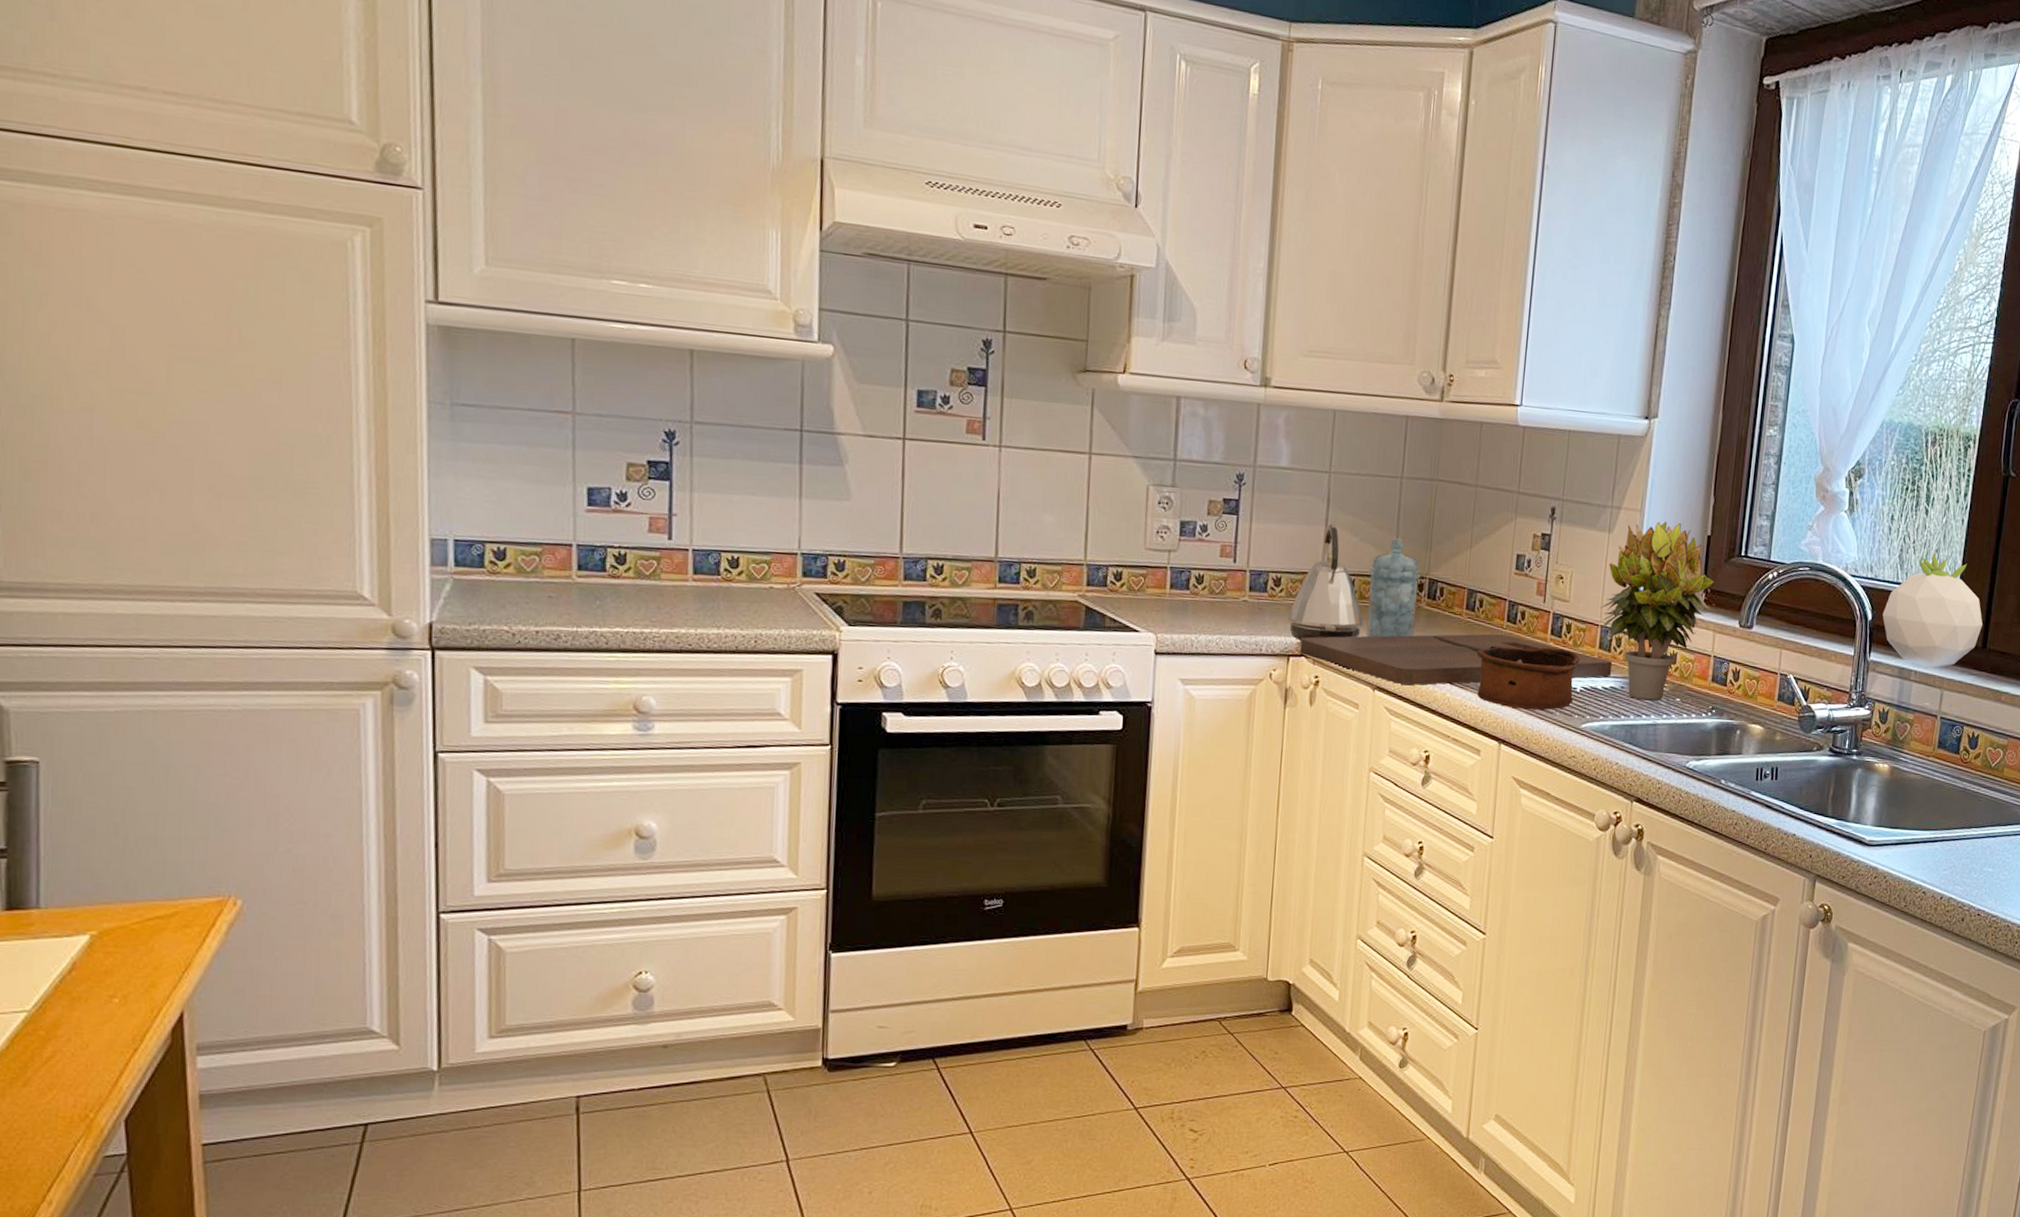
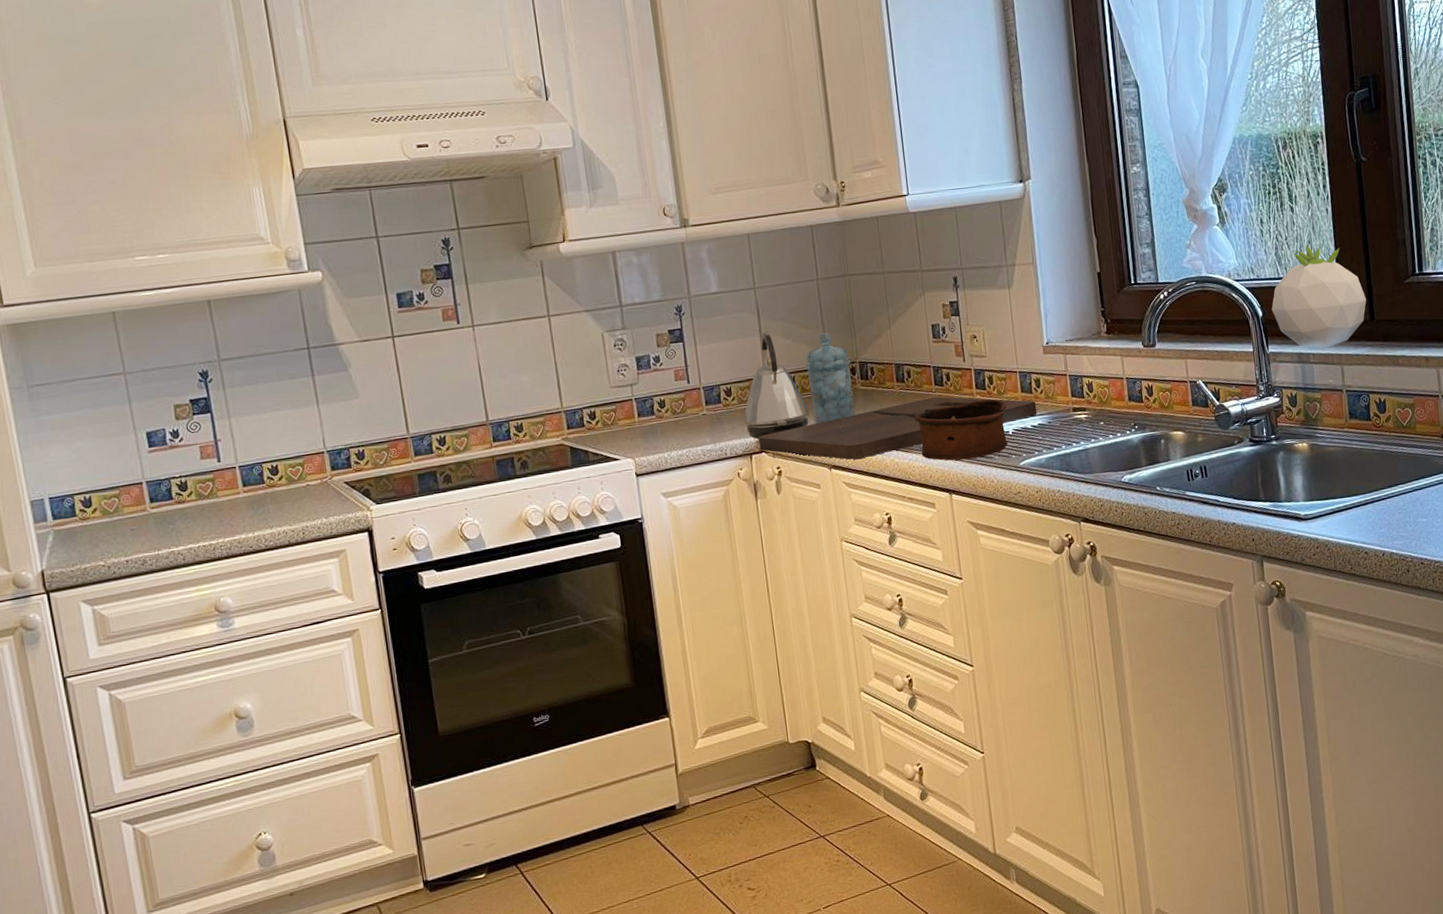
potted plant: present [1600,521,1715,701] -> none [1015,267,1117,430]

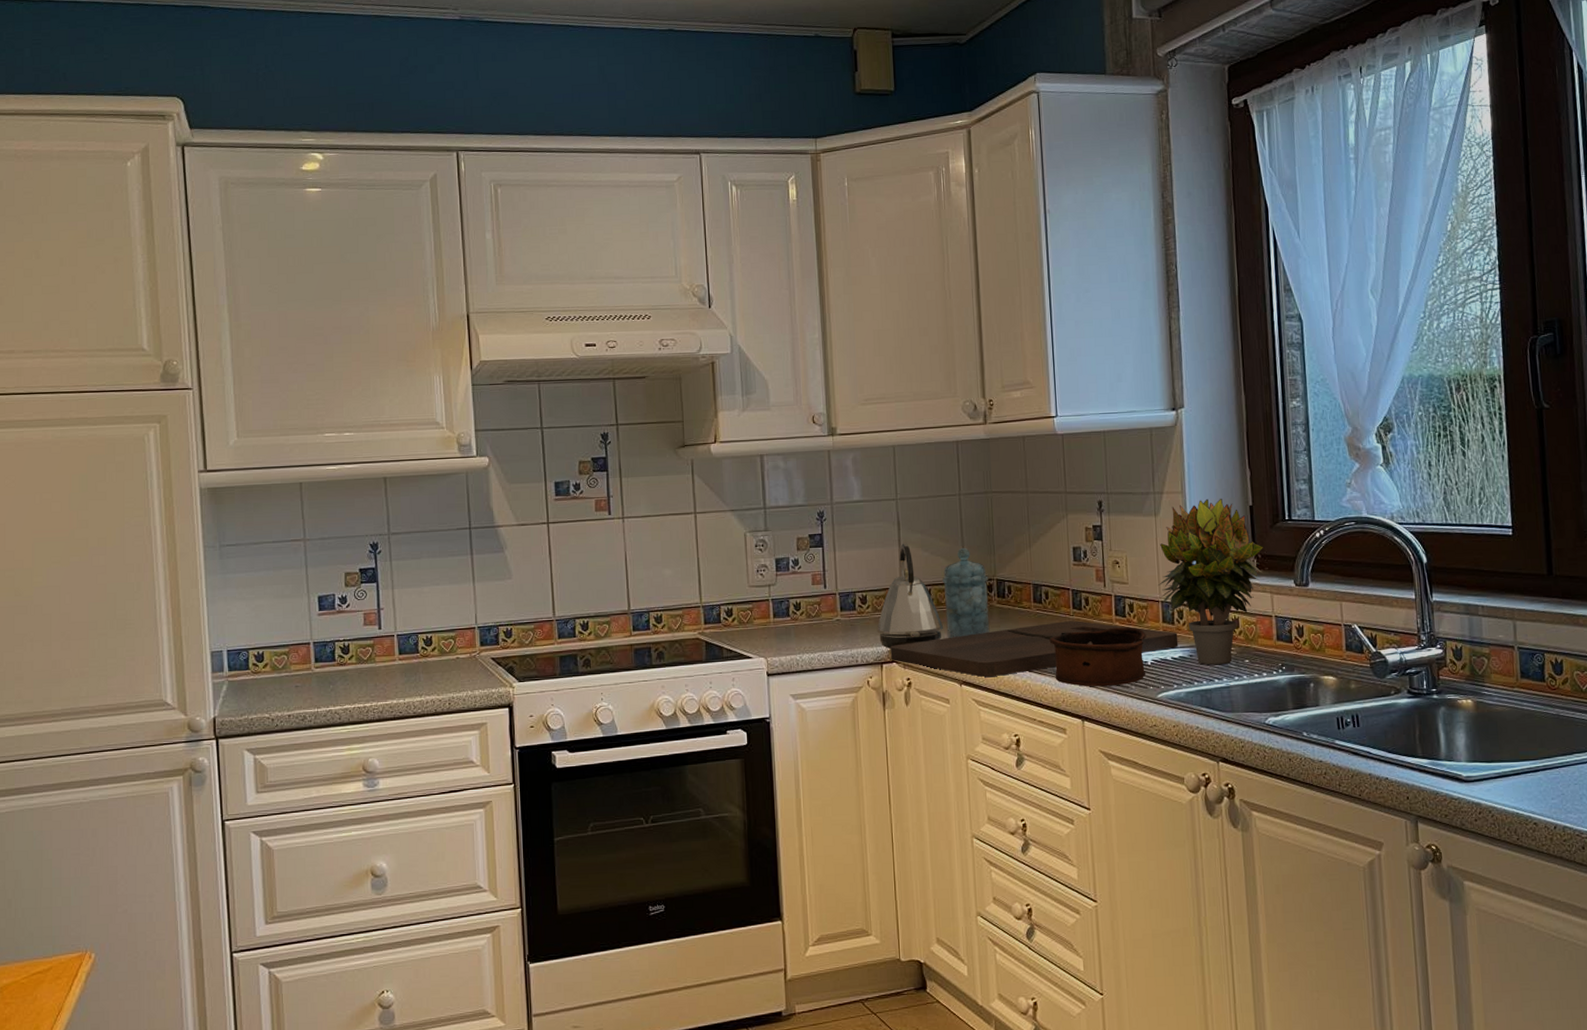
potted plant: none [1015,267,1117,430] -> present [1158,498,1266,666]
succulent plant: present [1271,244,1367,349] -> none [1437,491,1544,602]

